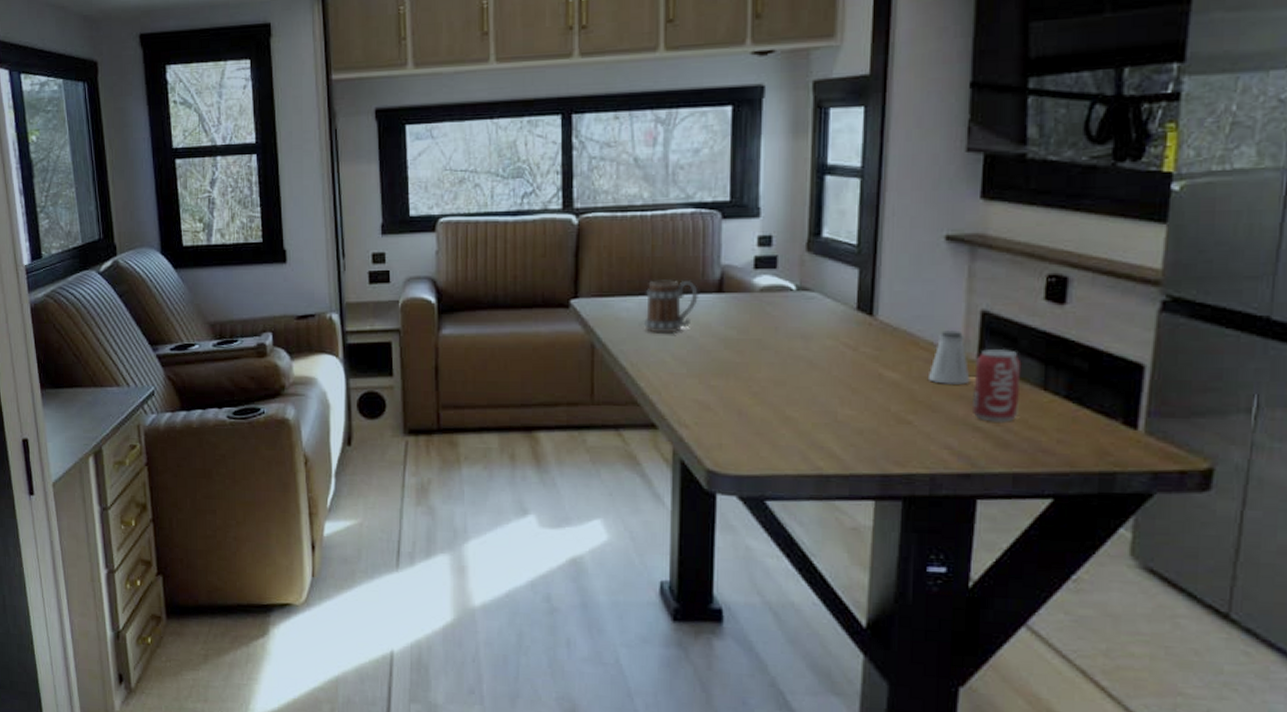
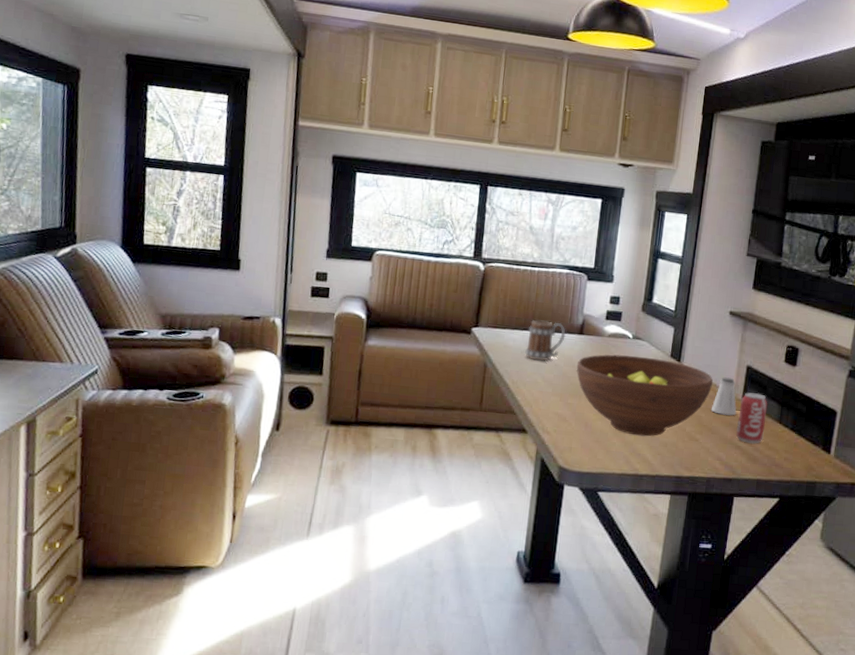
fruit bowl: none [718,313,927,423] -> present [576,354,713,437]

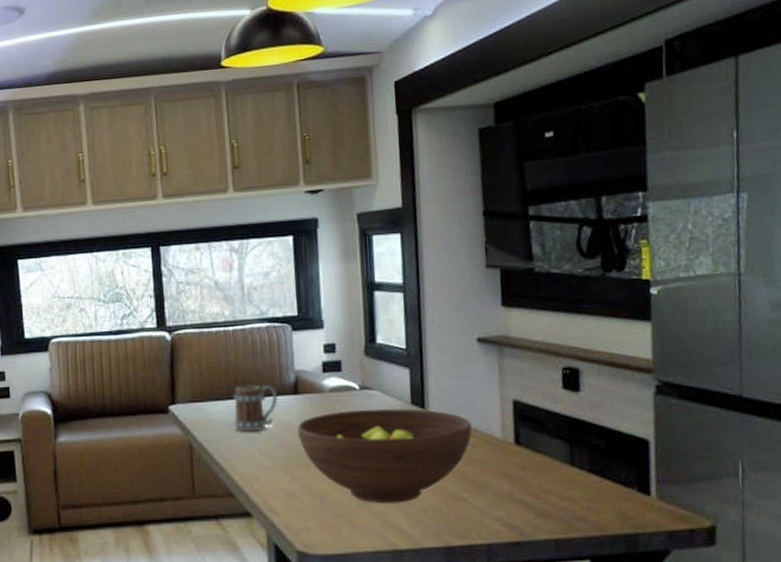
saltshaker: present [711,377,737,416] -> none [475,418,511,465]
beverage can: present [735,392,768,444] -> none [513,431,553,496]

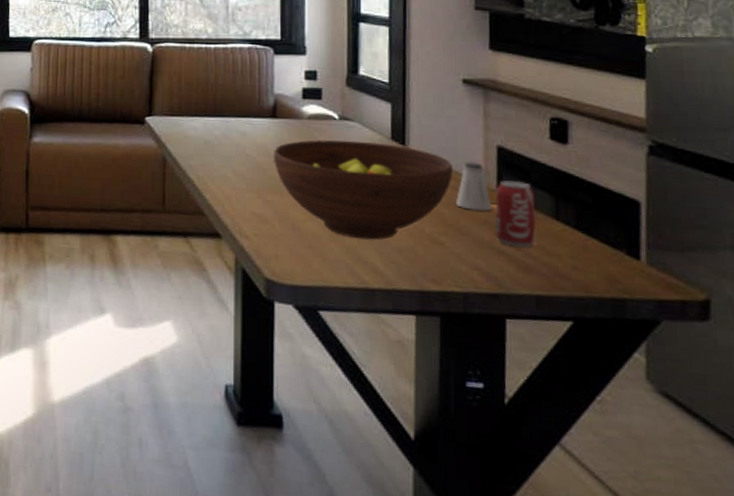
mug: present [232,384,278,432] -> none [208,104,255,152]
saltshaker: none [475,418,511,465] -> present [455,162,492,211]
beverage can: none [513,431,553,496] -> present [495,180,537,248]

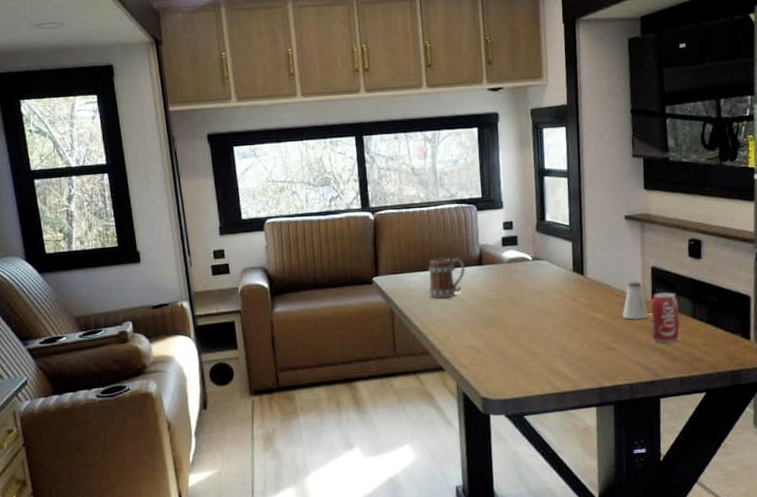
mug: none [208,104,255,152] -> present [427,257,466,299]
fruit bowl: present [273,140,453,240] -> none [481,275,620,355]

